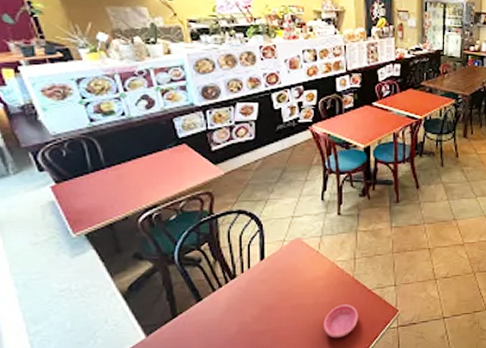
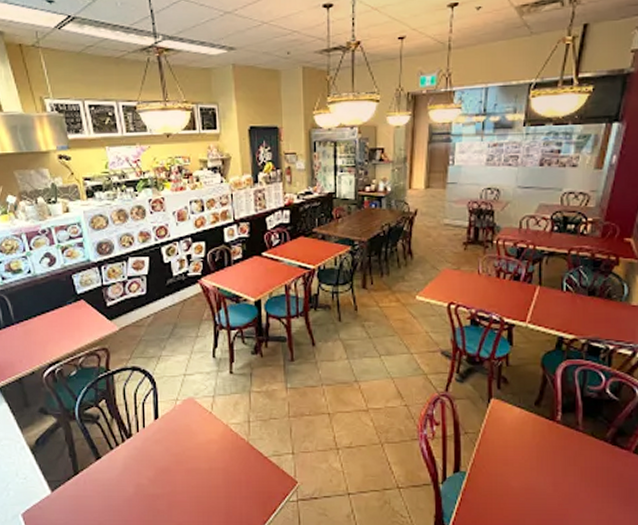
saucer: present [324,304,358,338] -> none [219,471,255,508]

